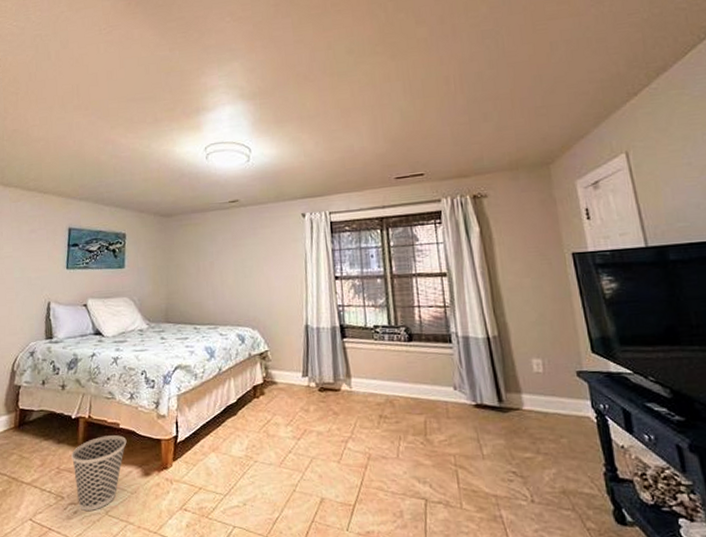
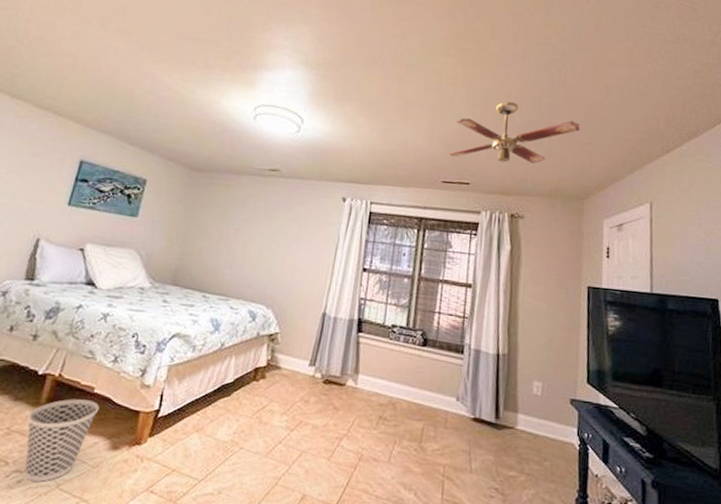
ceiling fan: none [396,83,530,152] -> present [448,101,580,164]

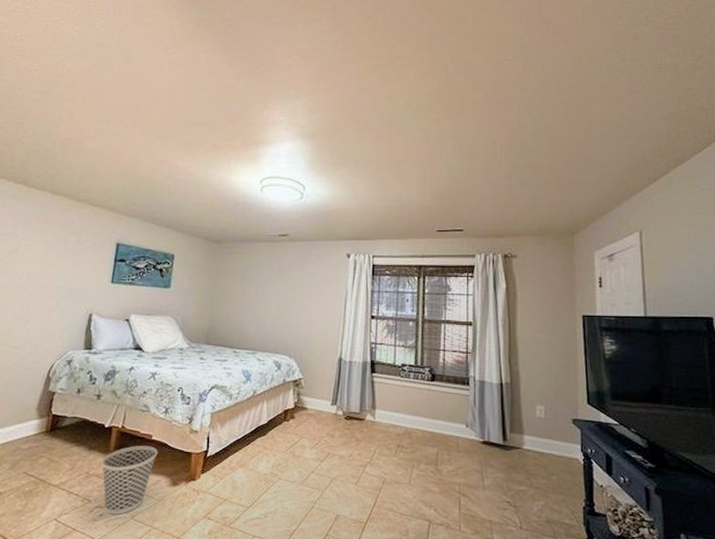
ceiling fan: present [448,101,580,164] -> none [441,149,566,207]

